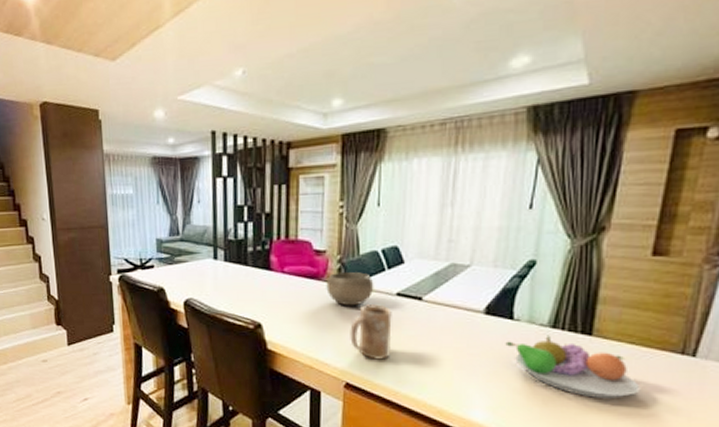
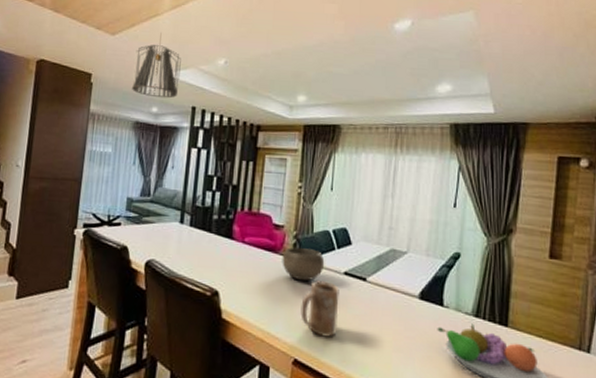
pendant light: none [141,49,194,127] -> present [131,33,181,99]

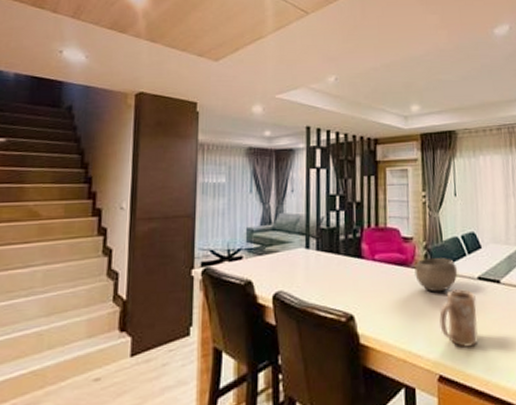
pendant light: present [131,33,181,99] -> none [240,55,291,121]

